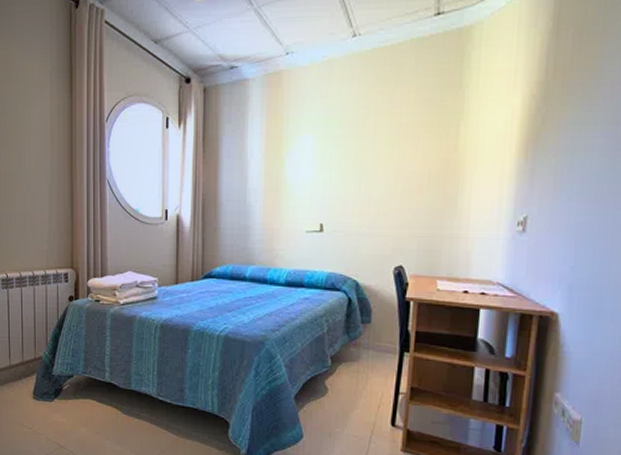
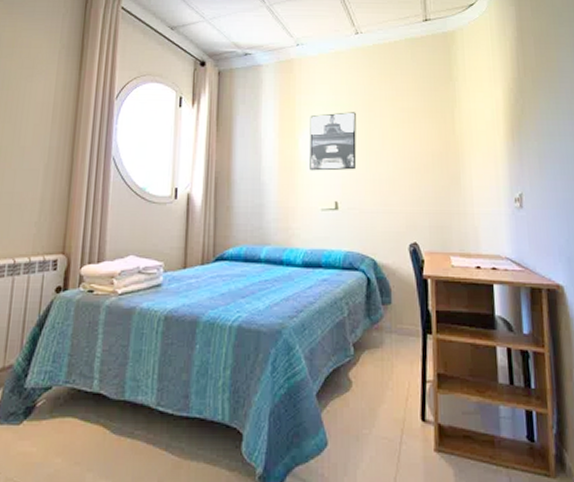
wall art: none [296,128,347,193] -> present [310,112,357,171]

